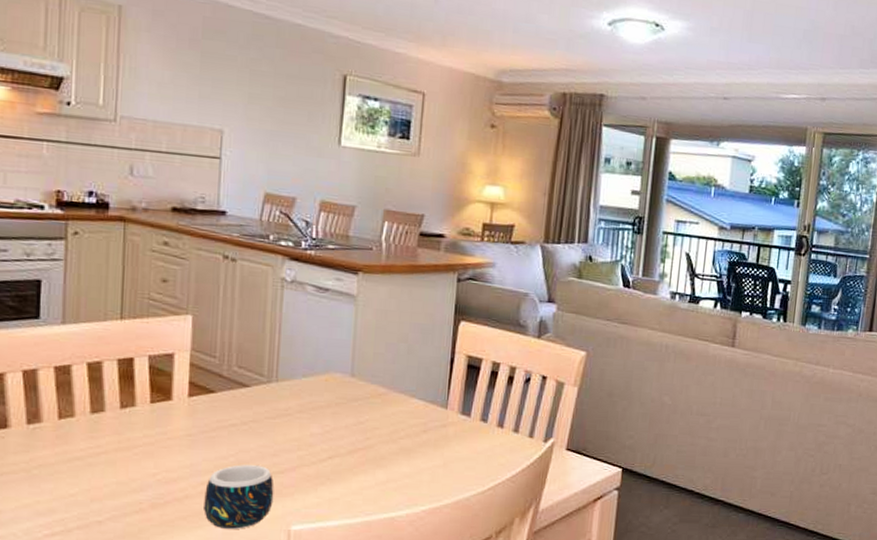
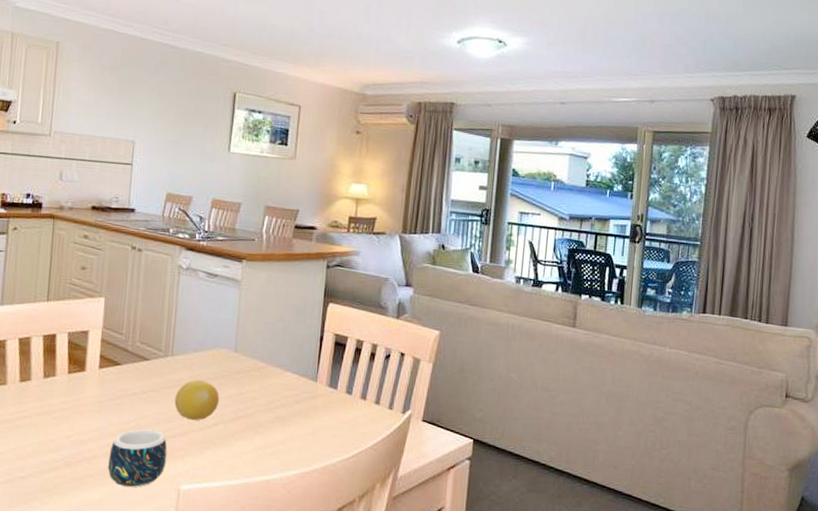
fruit: none [281,408,335,453] -> present [174,380,220,420]

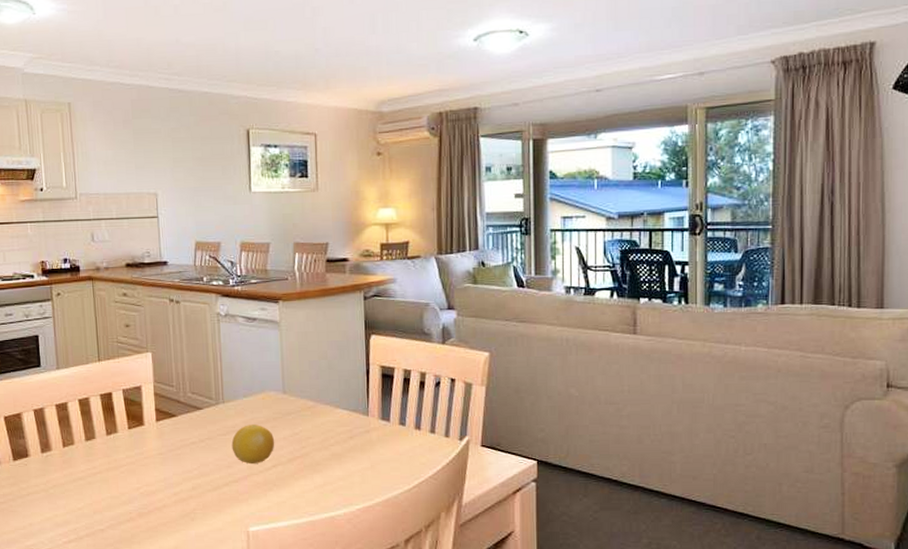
mug: present [108,429,168,488] -> none [178,476,233,533]

